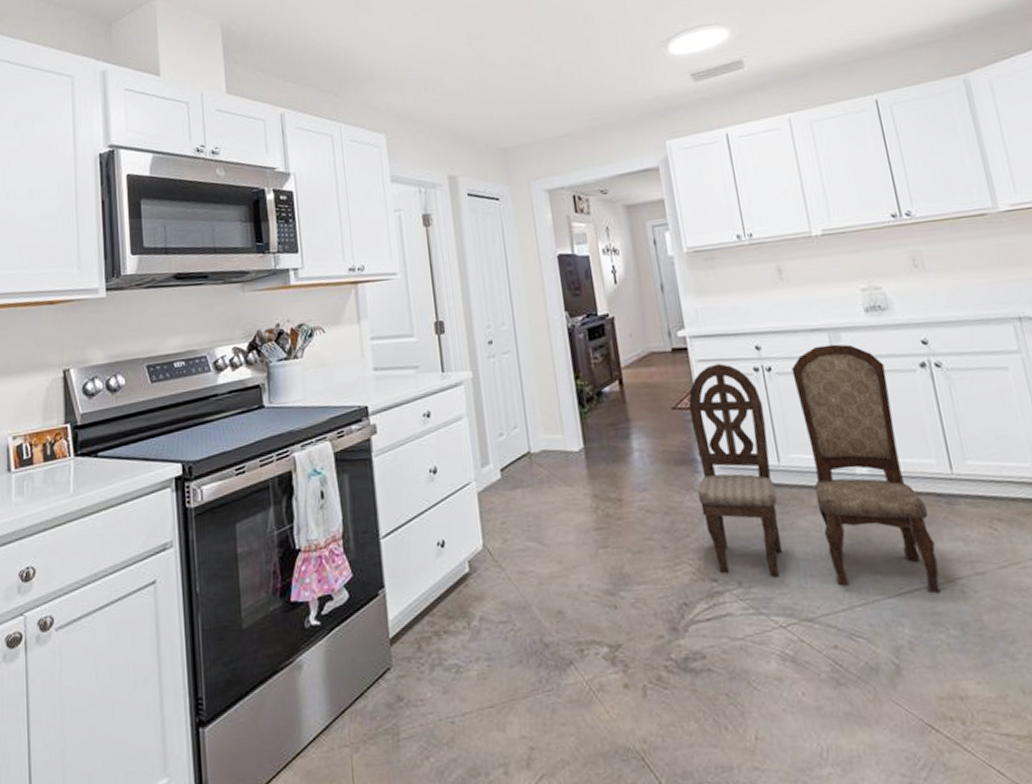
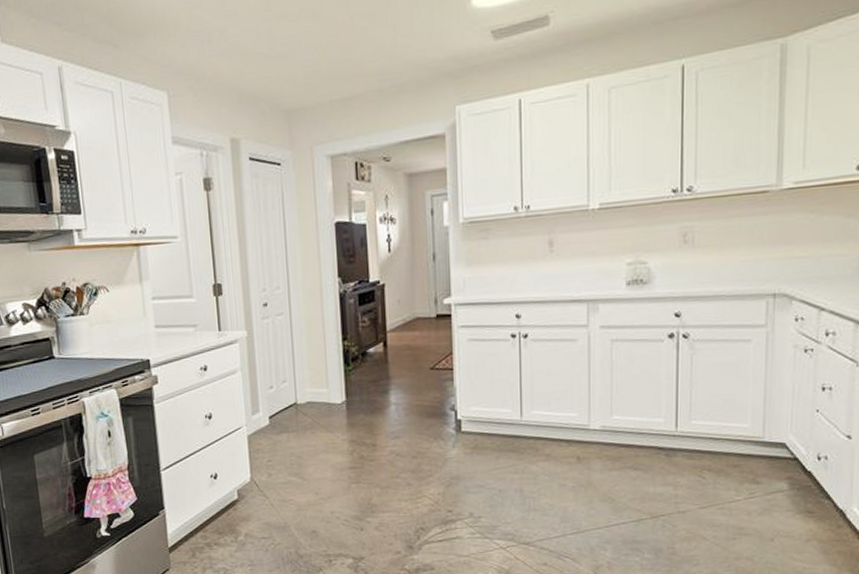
dining chair: present [688,344,942,594] -> none [444,314,647,527]

